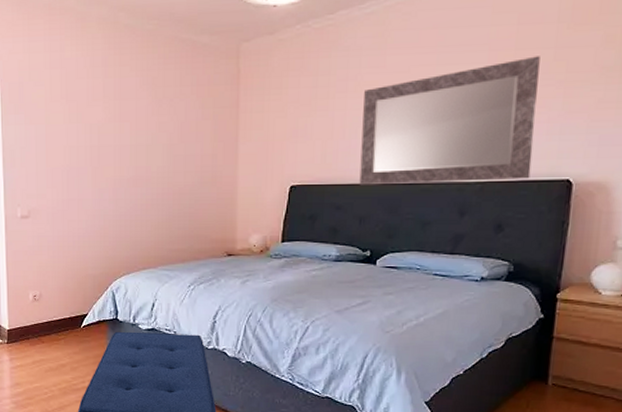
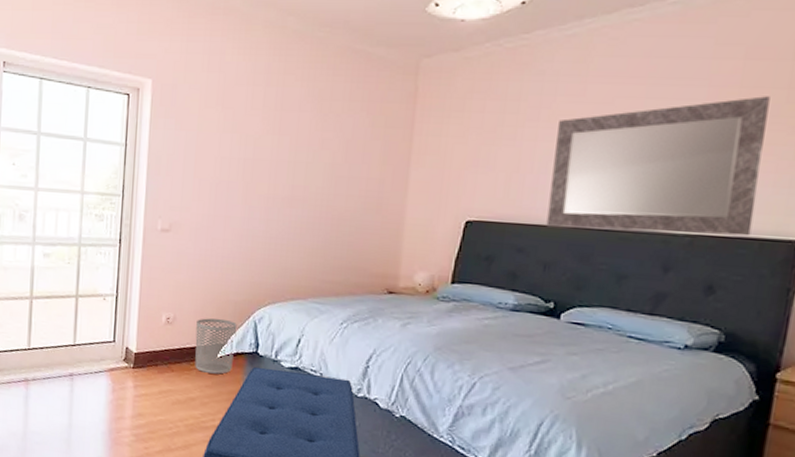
waste bin: none [61,291,97,341] -> present [195,318,237,374]

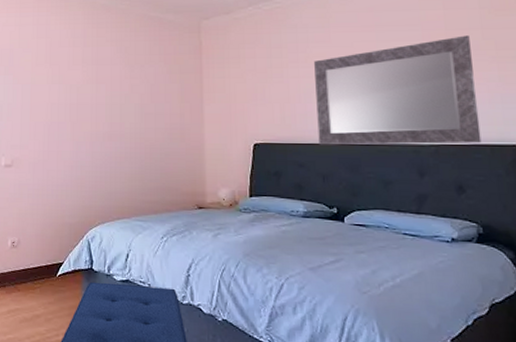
waste bin: present [195,318,237,374] -> none [37,239,73,291]

